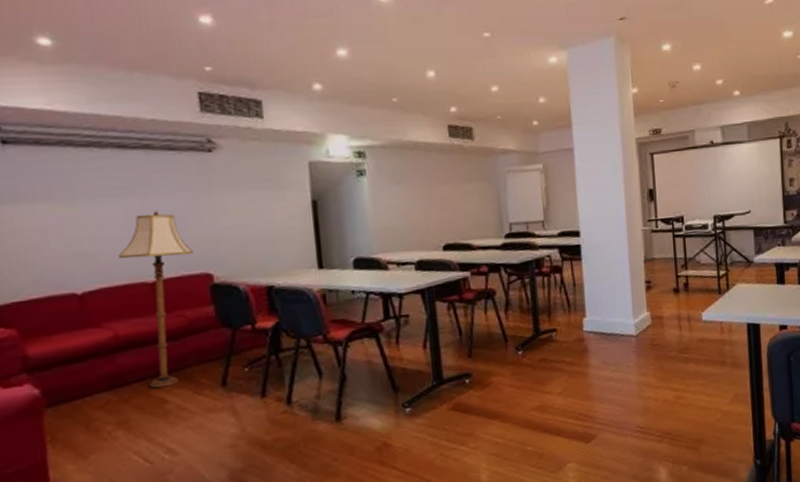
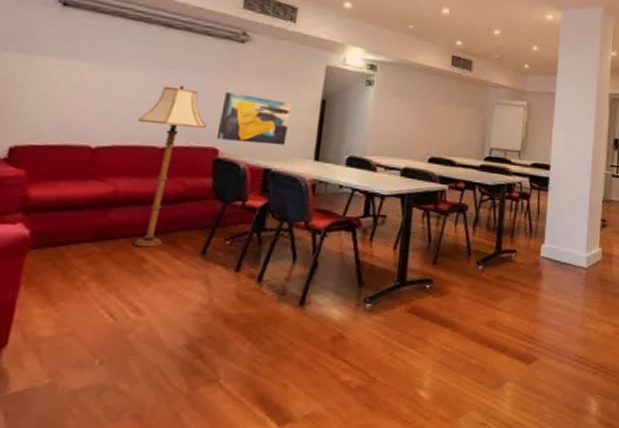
wall art: none [204,209,284,264] -> present [216,91,292,145]

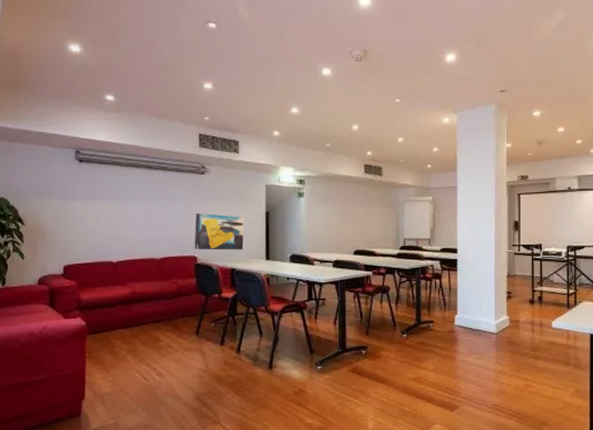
floor lamp: present [134,84,207,247] -> none [140,211,187,330]

